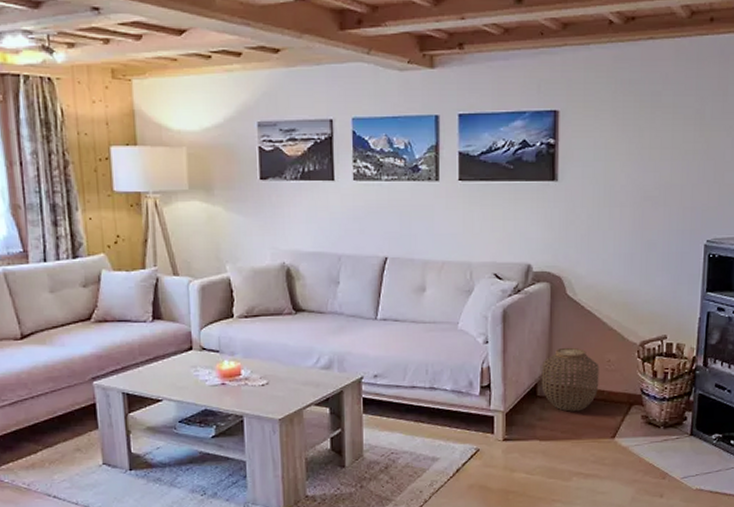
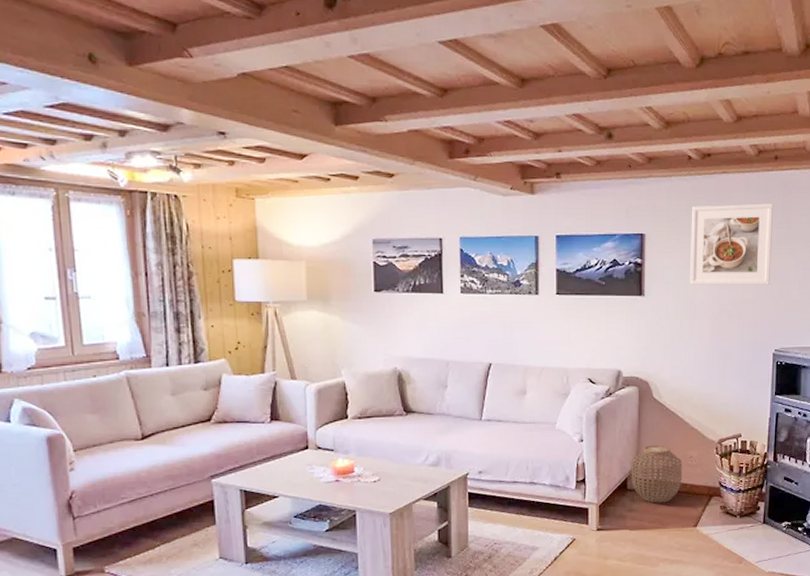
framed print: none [610,73,708,167] -> present [690,203,774,285]

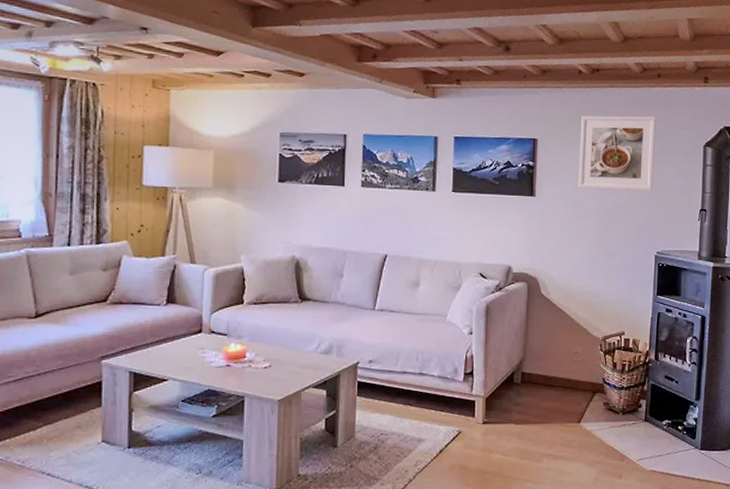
woven basket: present [631,445,683,503] -> none [517,340,568,398]

